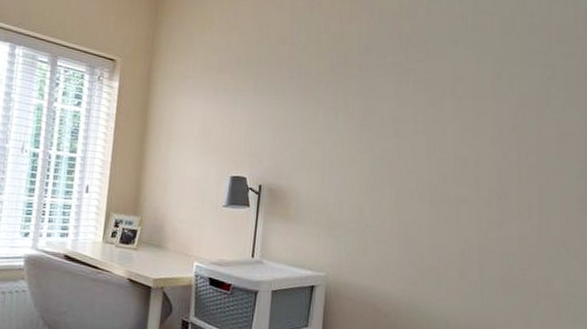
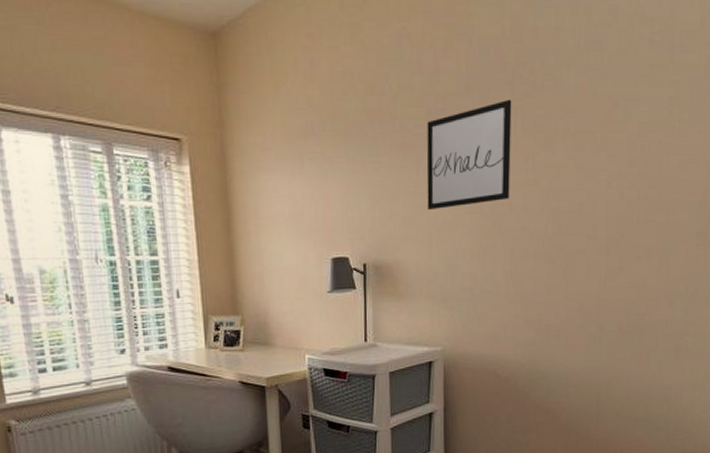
wall art: none [323,61,406,146] -> present [426,99,512,211]

